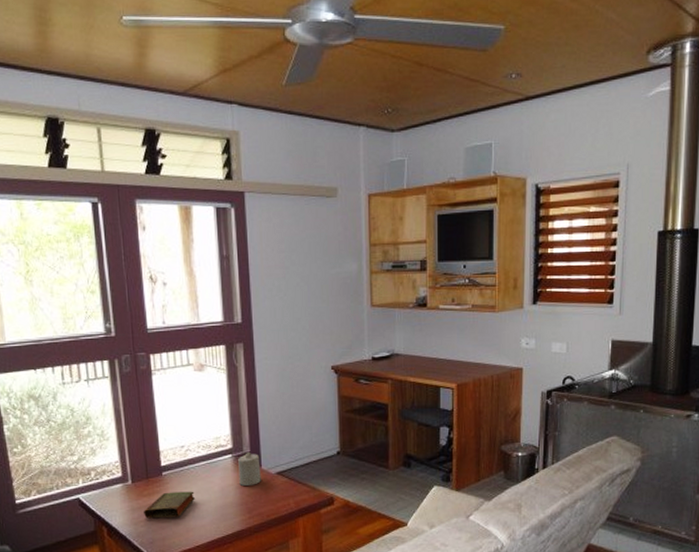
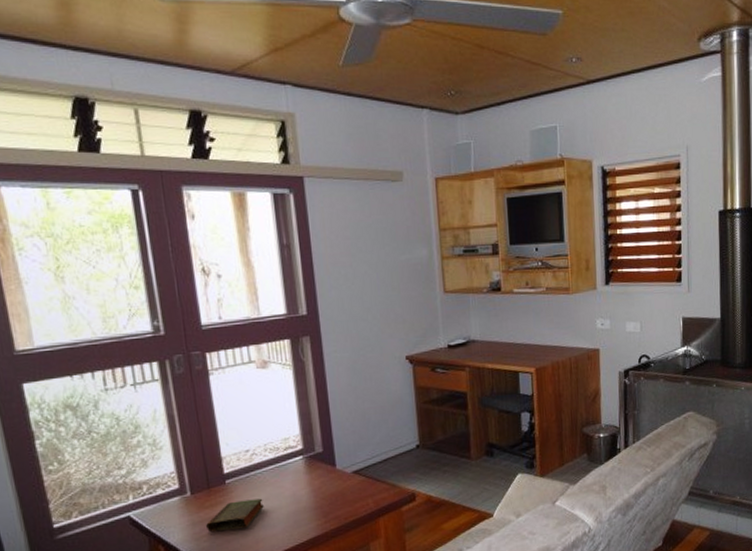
candle: present [238,451,261,486] -> none [310,451,336,489]

